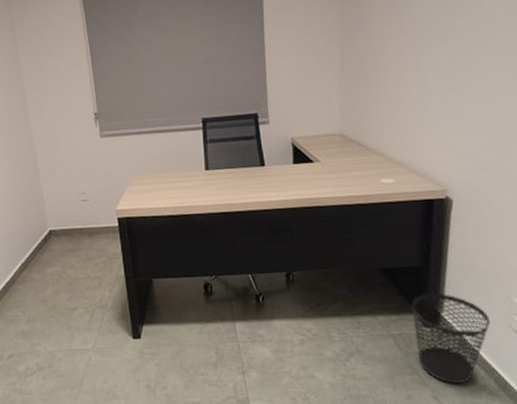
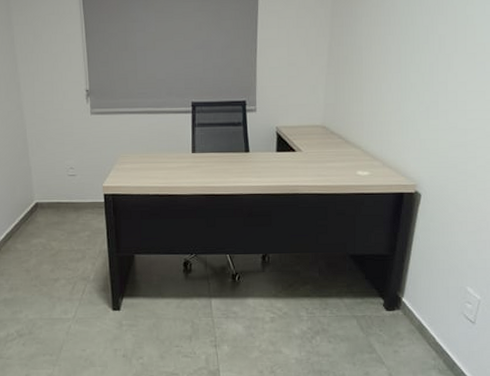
wastebasket: present [411,293,490,385] -> none [376,280,445,363]

